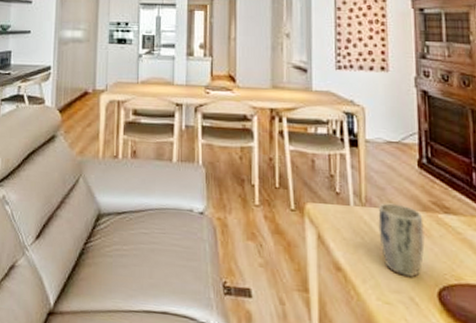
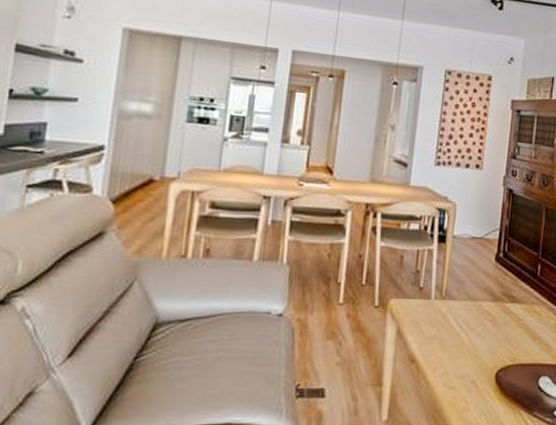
plant pot: present [378,203,425,277] -> none [453,295,493,362]

